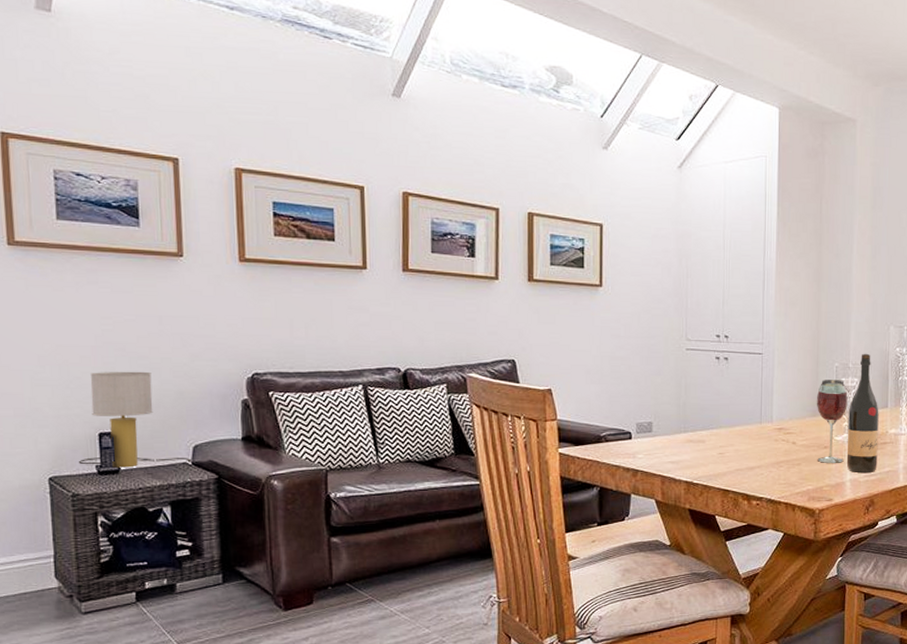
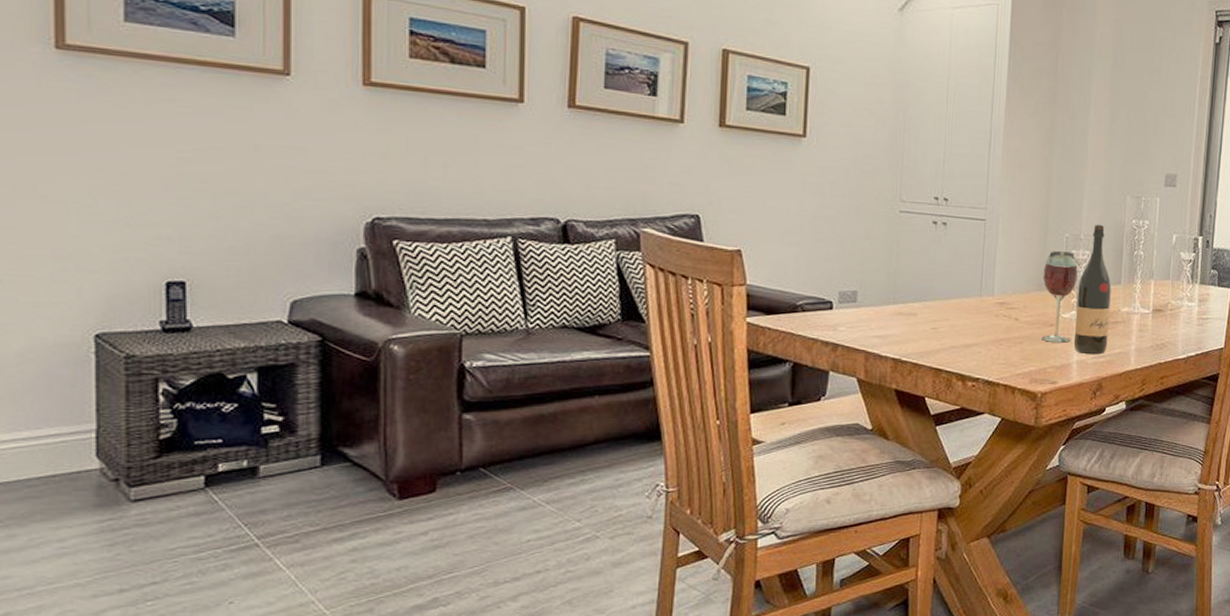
table lamp: present [78,371,191,468] -> none [136,208,287,325]

